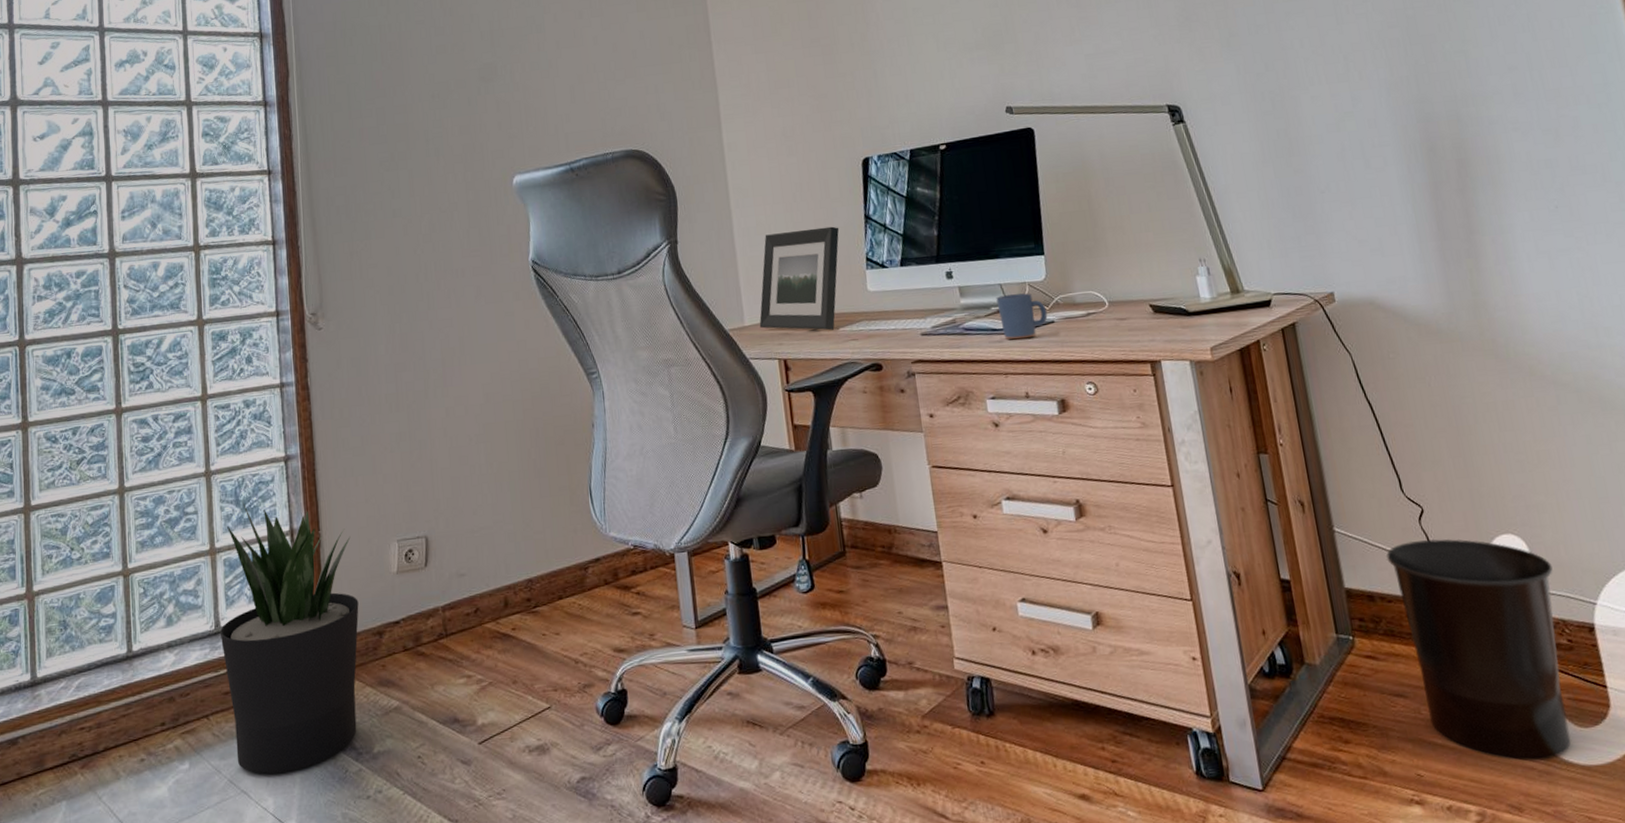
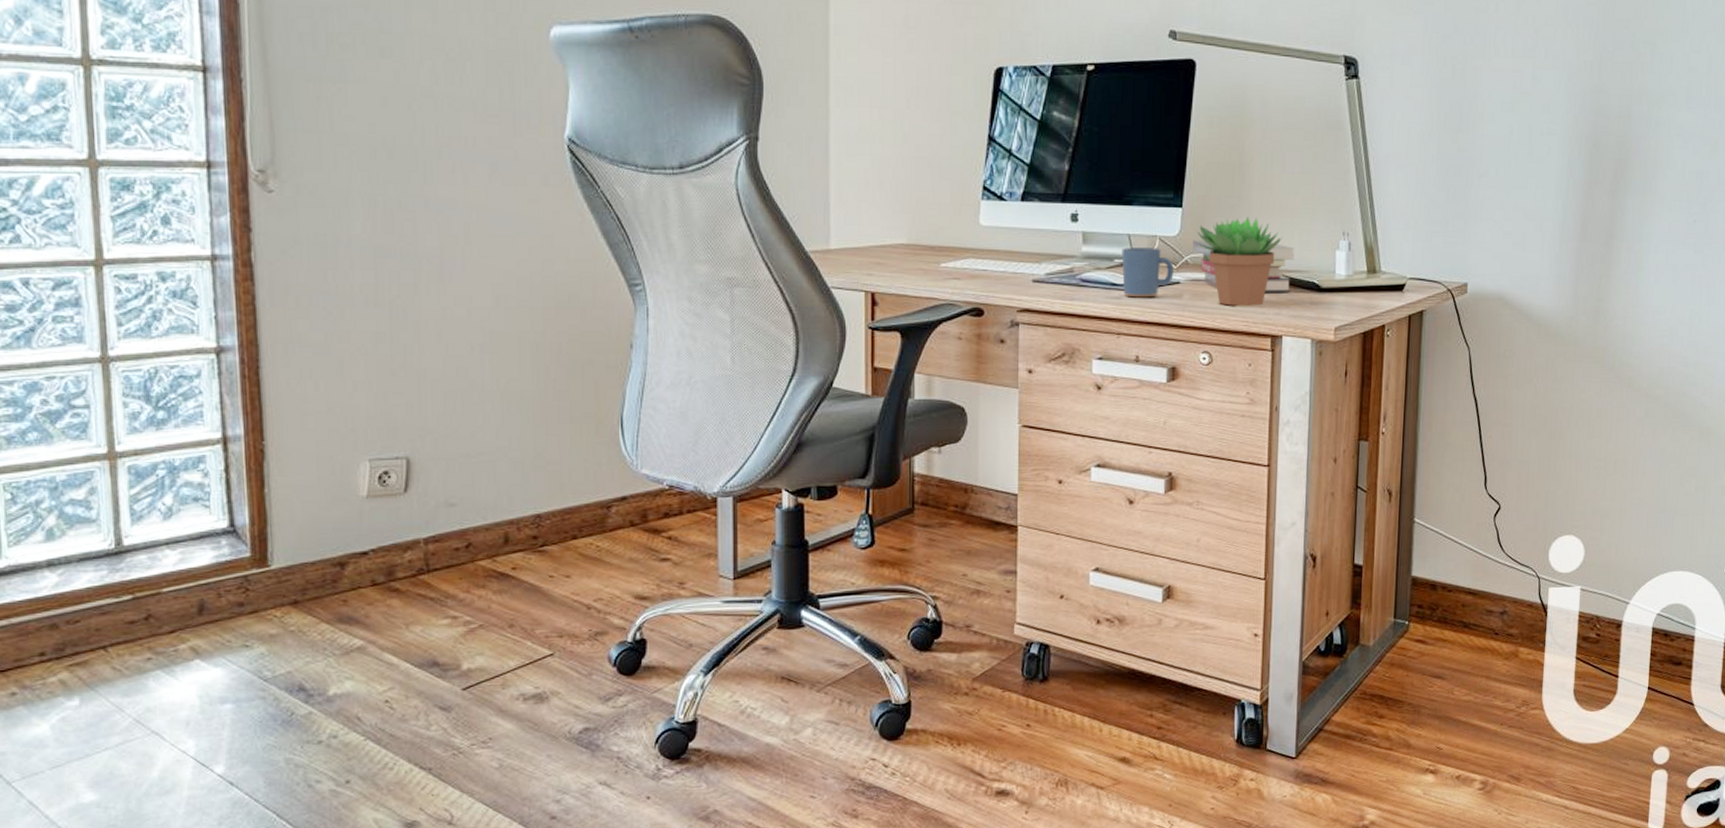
planter: present [219,500,359,775] -> none [122,396,315,715]
picture frame: present [759,226,840,331] -> none [847,143,957,265]
books: none [1059,275,1159,323] -> present [1192,240,1295,292]
succulent plant: none [1062,256,1143,338] -> present [1198,217,1282,306]
waste bin: present [1386,538,1571,758] -> none [1457,535,1601,736]

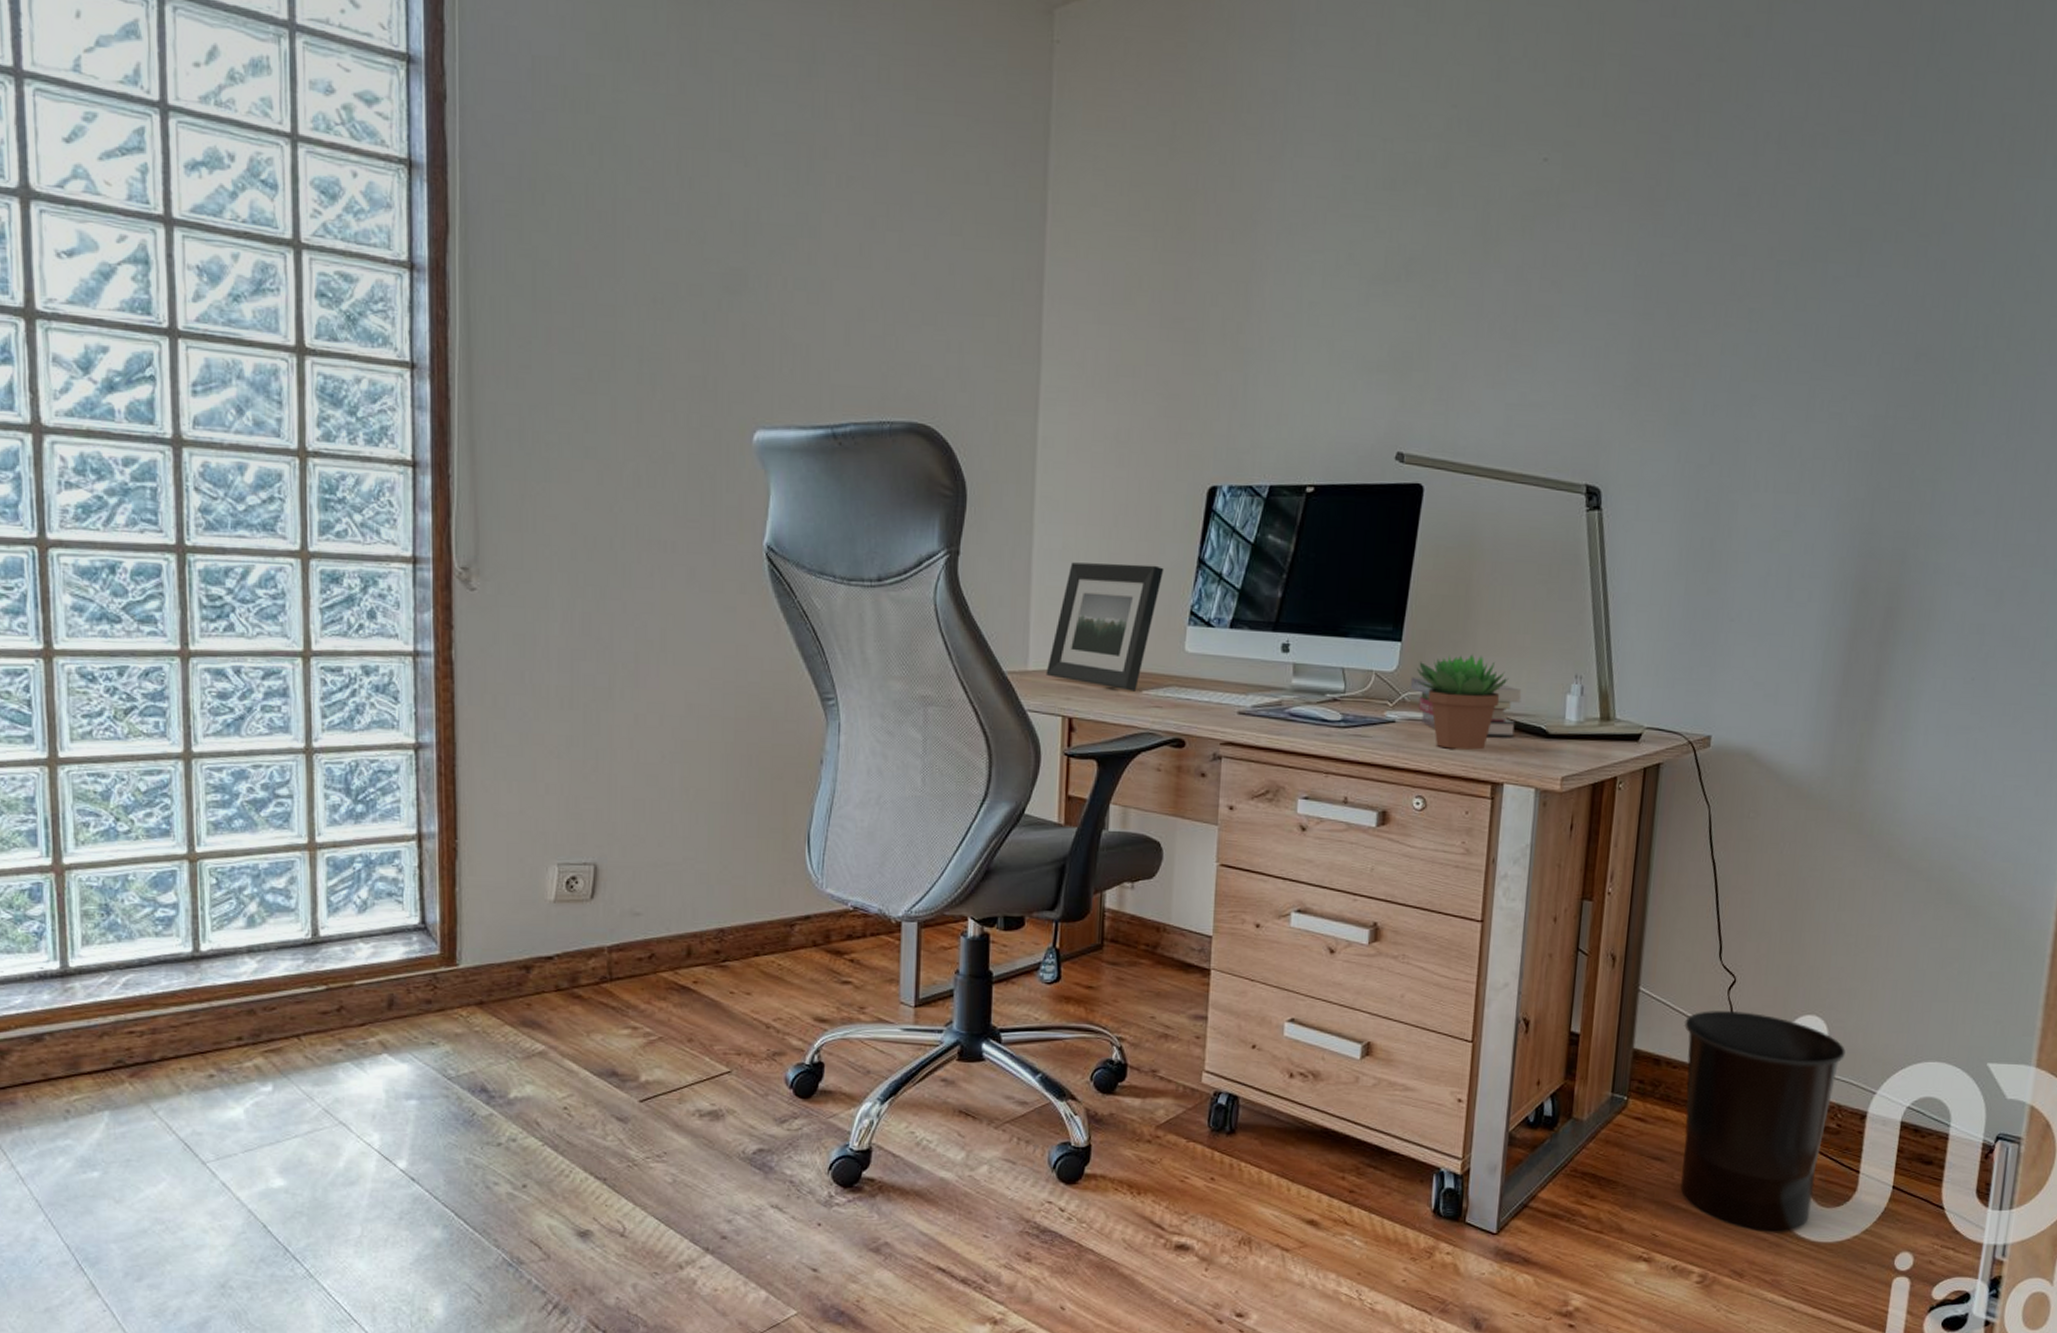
picture frame: none [847,143,957,265] -> present [1045,562,1164,692]
mug: present [1121,248,1174,298] -> none [1333,682,1390,736]
waste bin: none [1457,535,1601,736] -> present [1680,1011,1846,1231]

